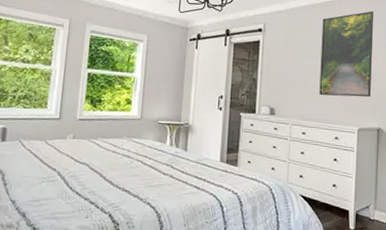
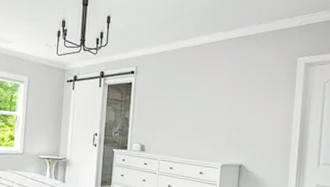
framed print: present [319,11,374,98] -> none [186,54,241,136]

